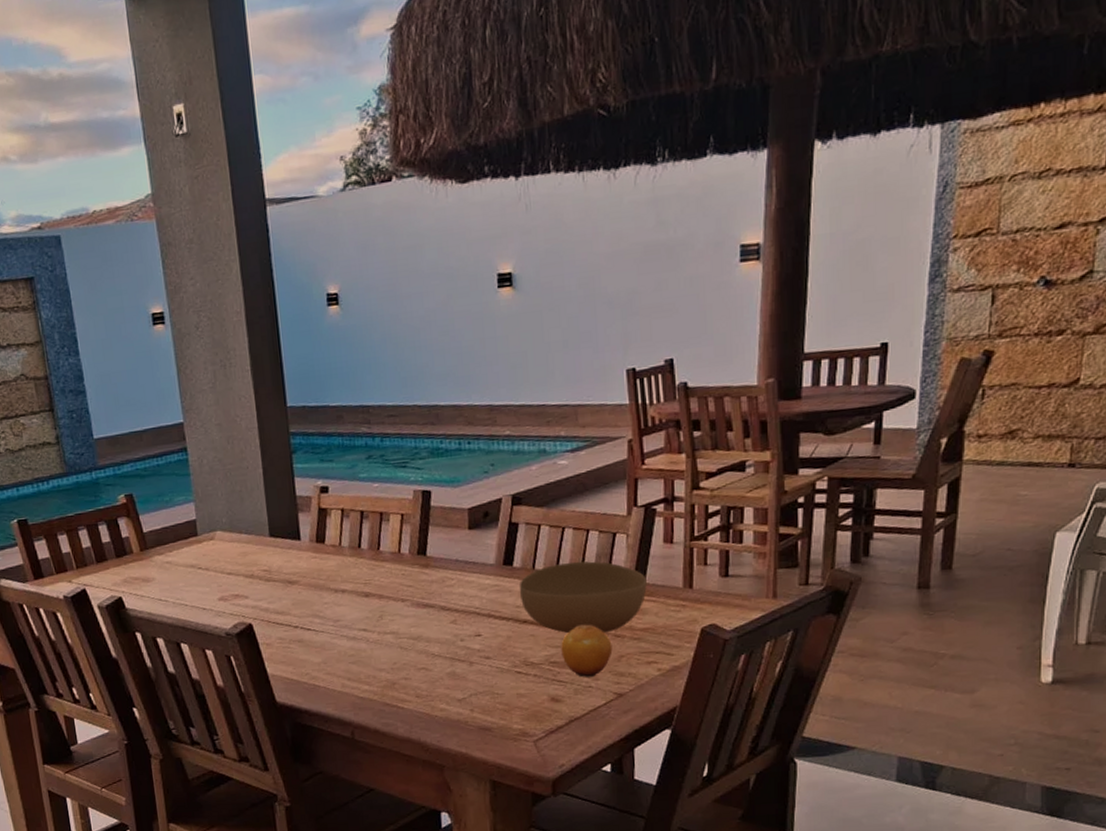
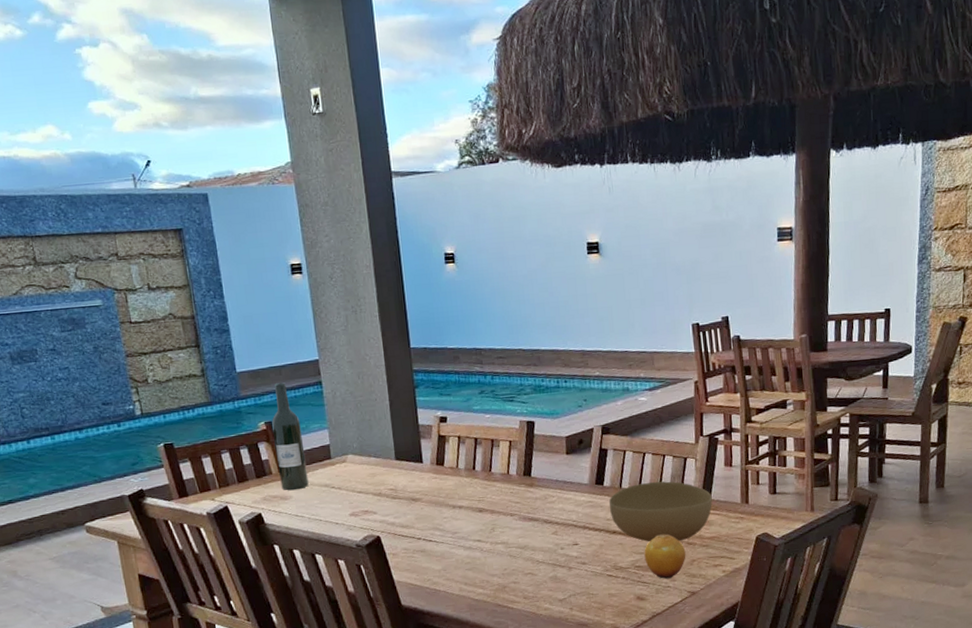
wine bottle: none [131,449,173,571] -> present [271,382,309,490]

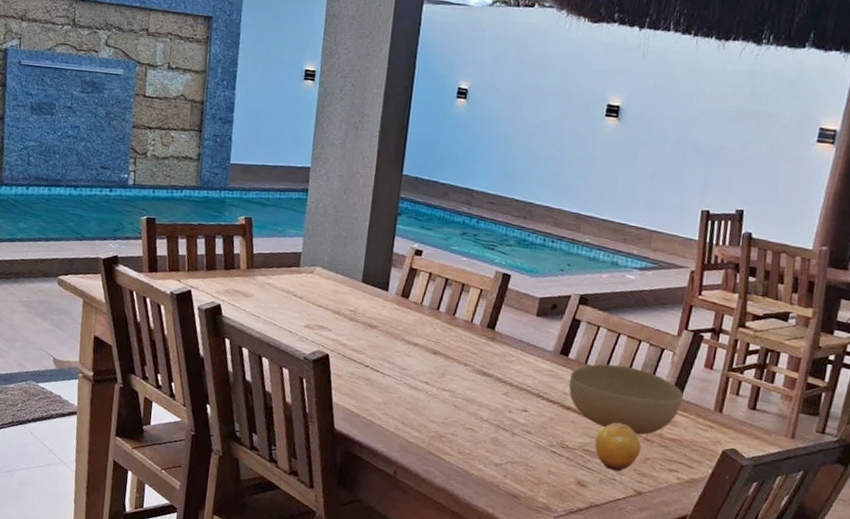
wine bottle: present [271,382,309,490] -> none [245,182,279,290]

